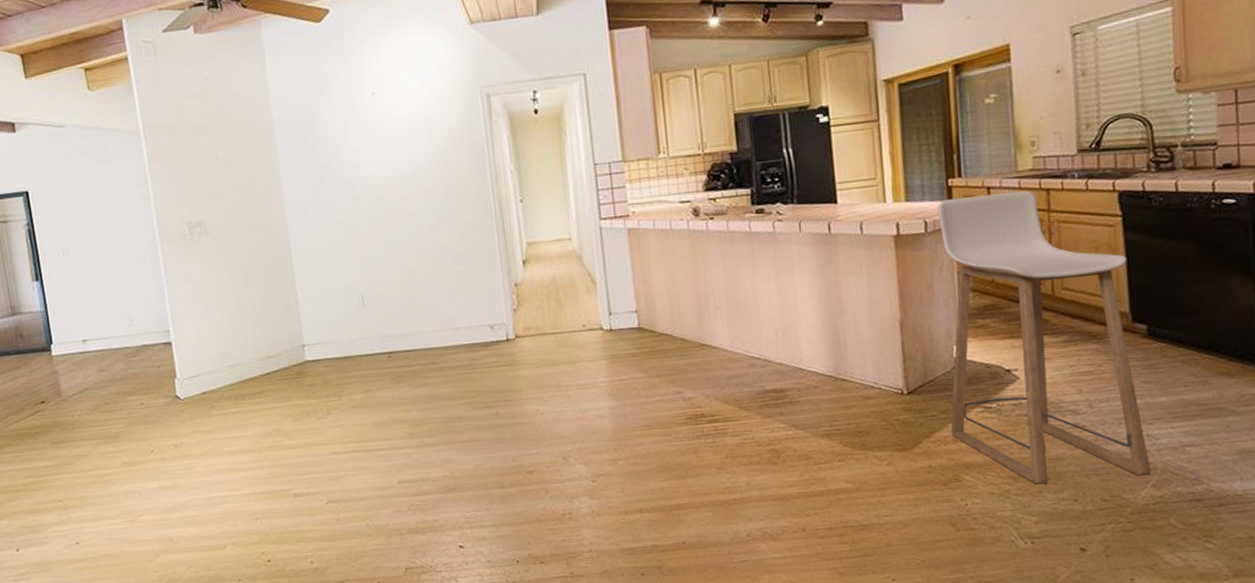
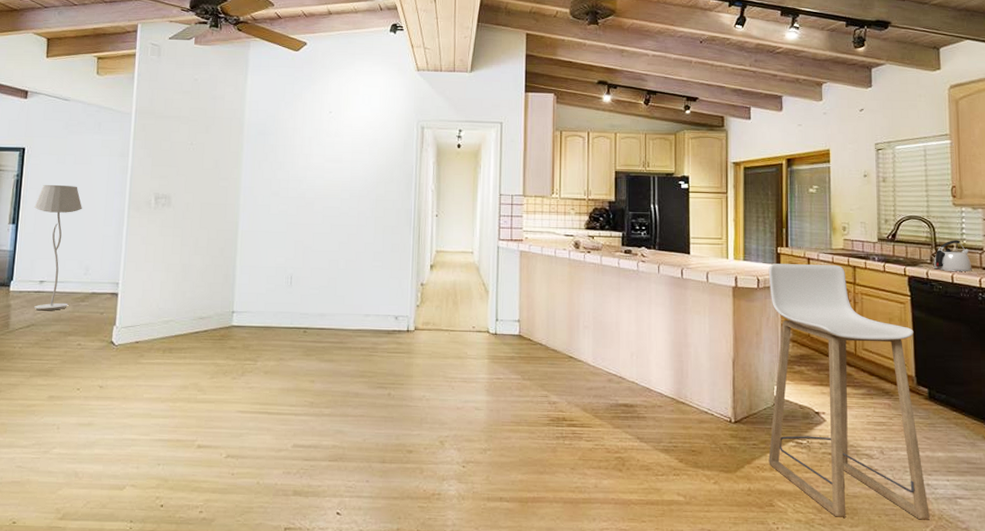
floor lamp: none [55,227,120,373] -> present [34,184,82,311]
kettle: none [1150,136,1203,179] -> present [933,240,972,272]

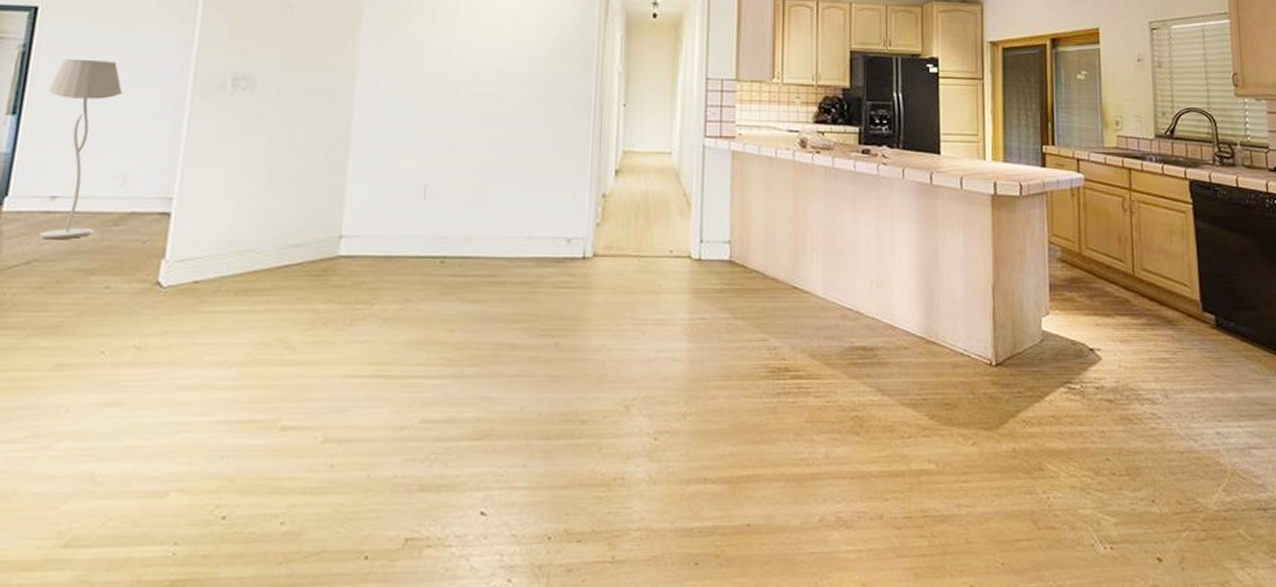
bar stool: present [768,263,930,520] -> none [1032,165,1221,480]
kettle: present [933,240,972,272] -> none [1216,136,1258,175]

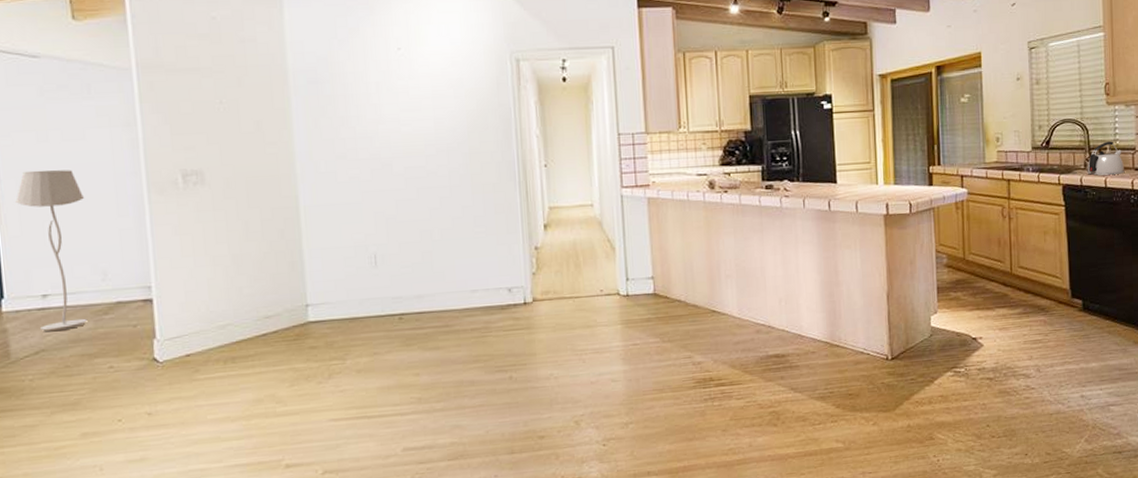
kettle: none [1216,136,1258,175] -> present [1087,141,1125,177]

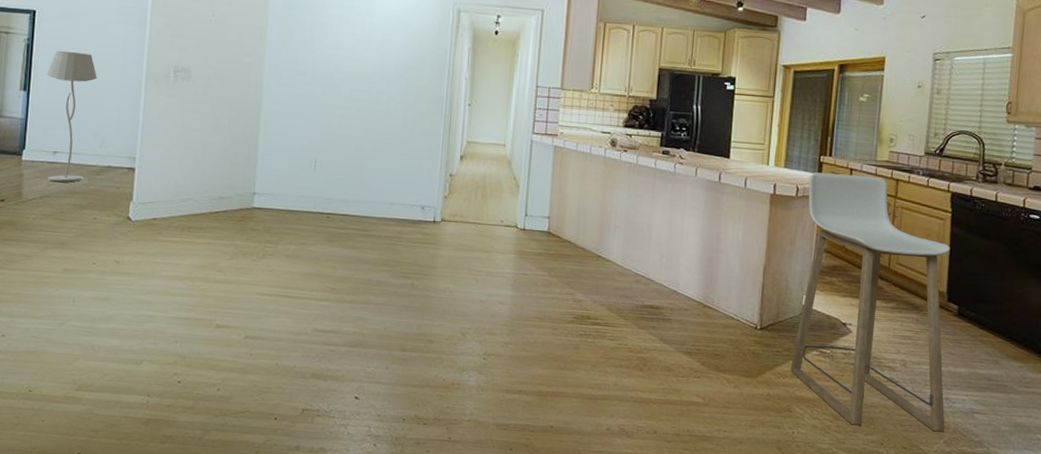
bar stool: none [920,180,1084,441] -> present [790,172,951,432]
kettle: present [1087,141,1125,177] -> none [978,157,1018,191]

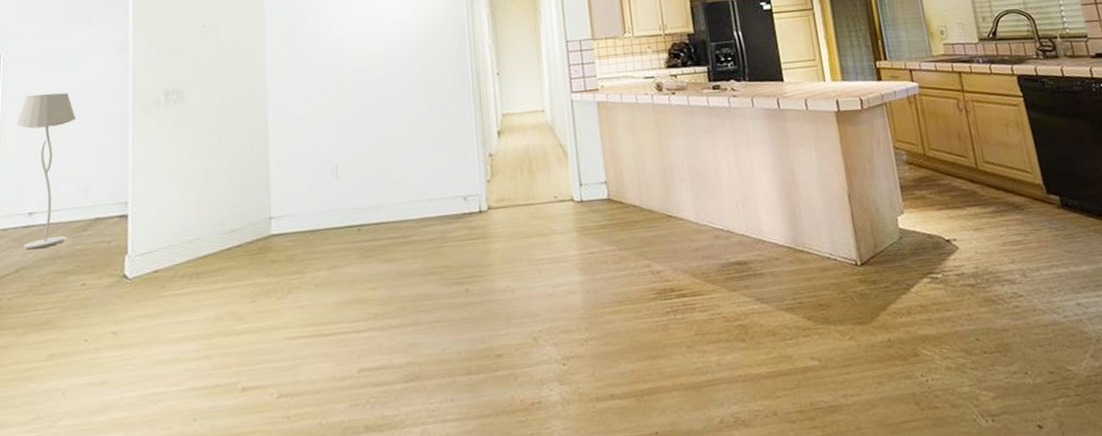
bar stool: present [790,172,951,432] -> none [869,73,1087,358]

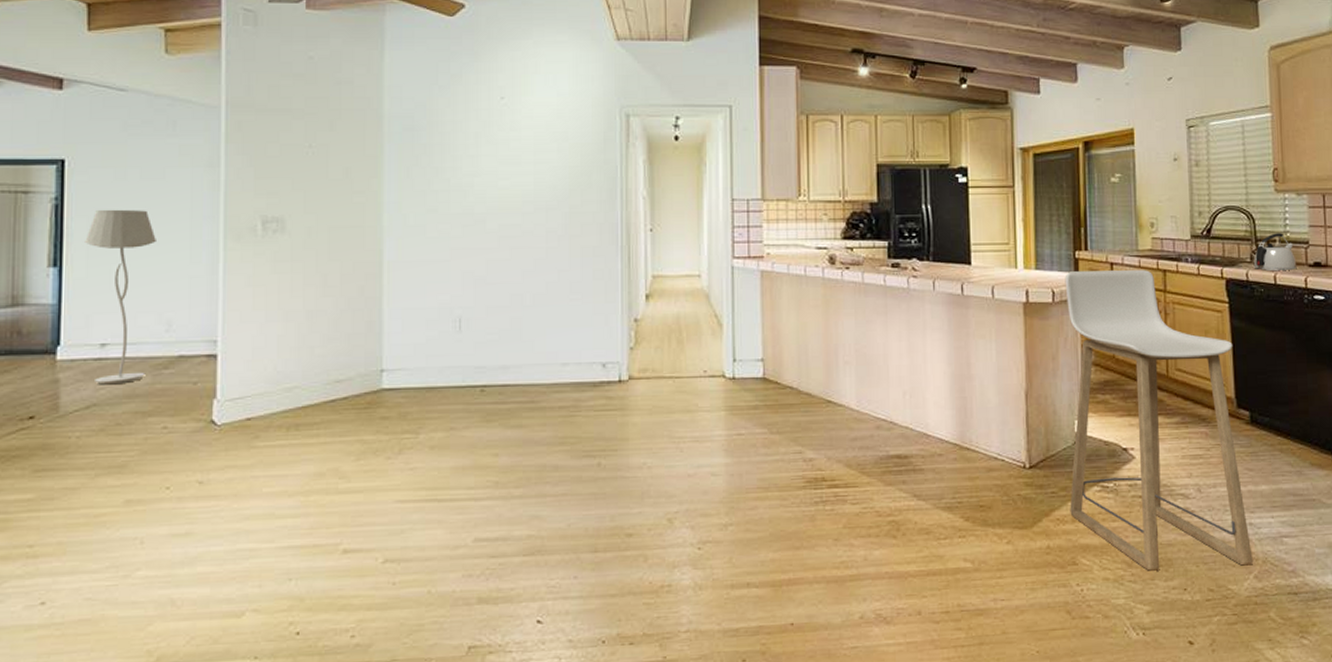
bar stool: none [869,73,1087,358] -> present [1065,270,1253,571]
kettle: none [1039,30,1081,66] -> present [1253,233,1297,272]

